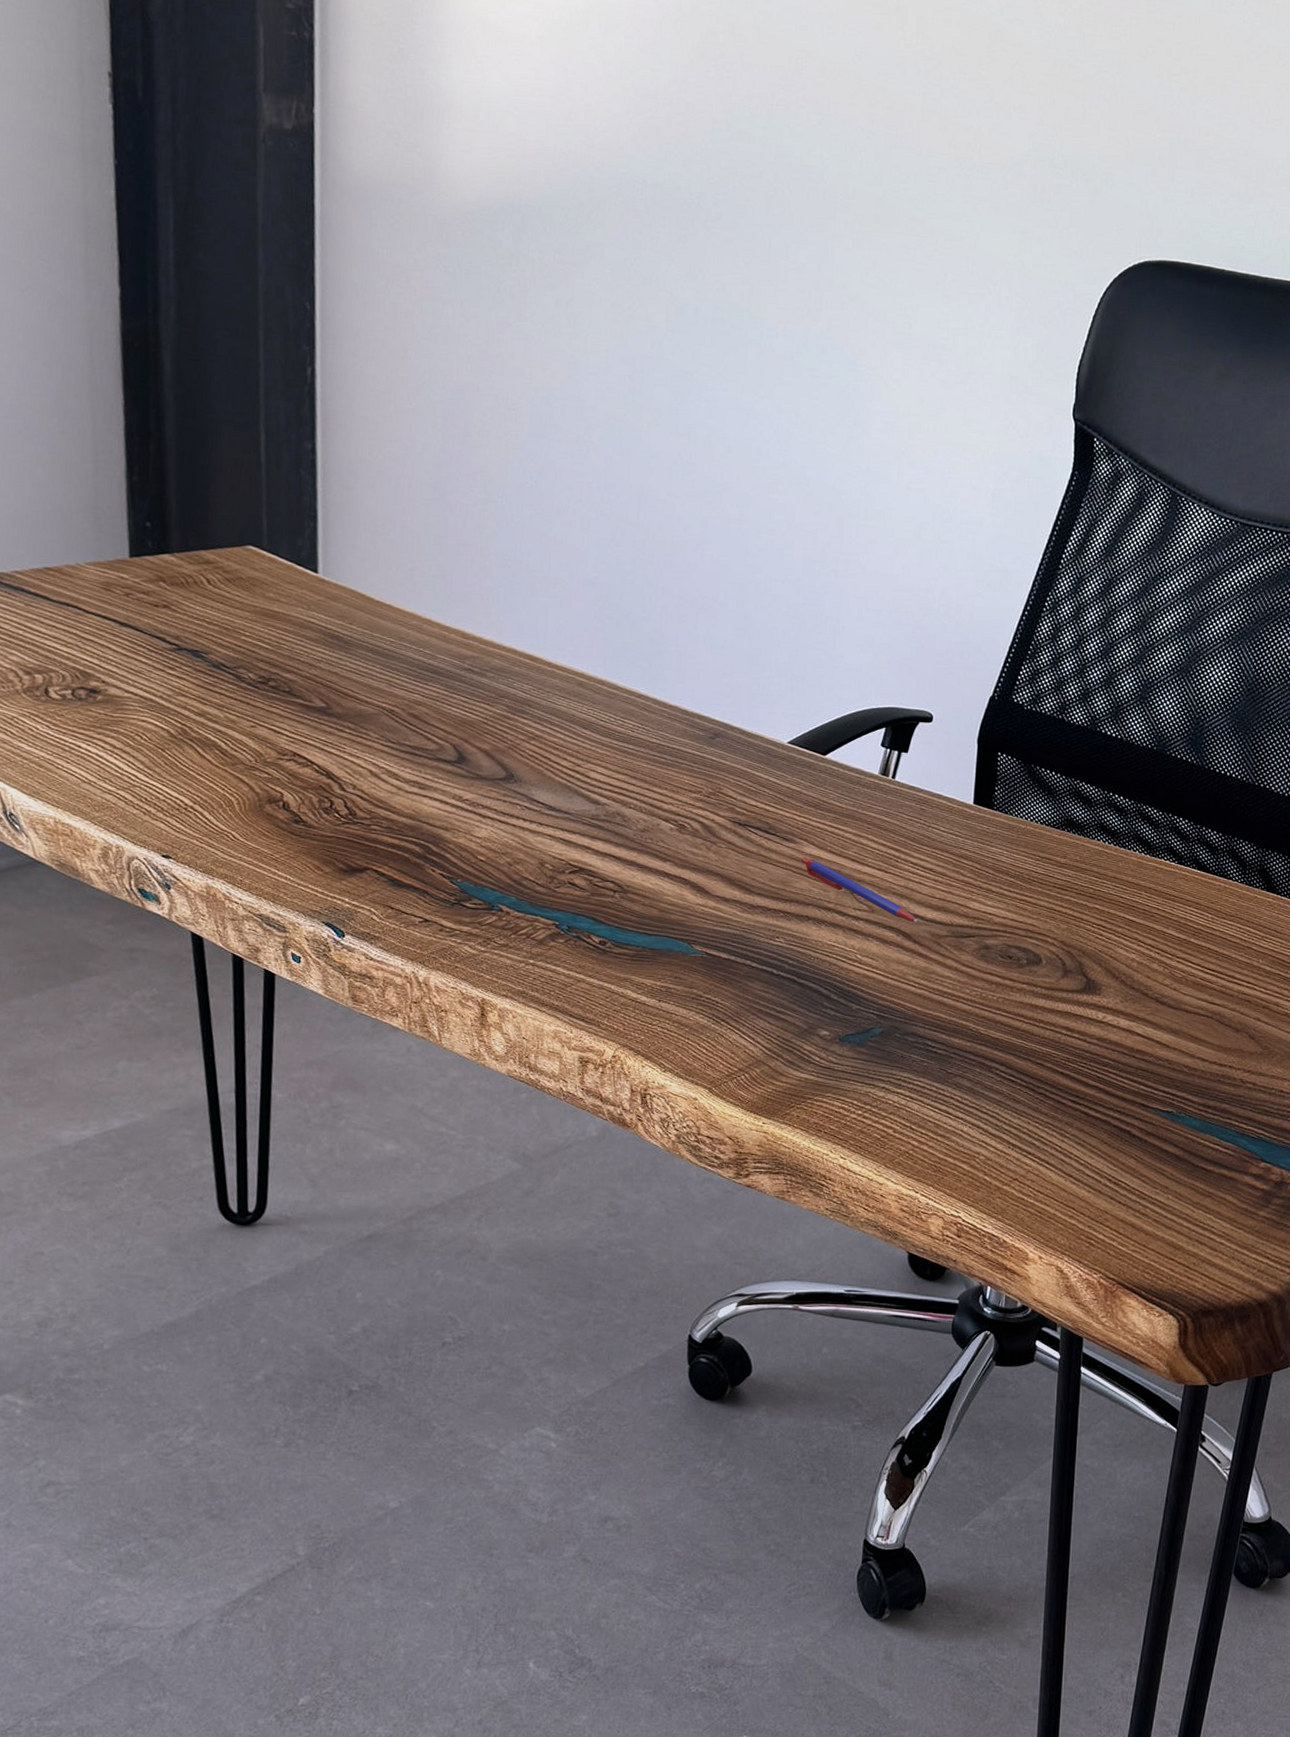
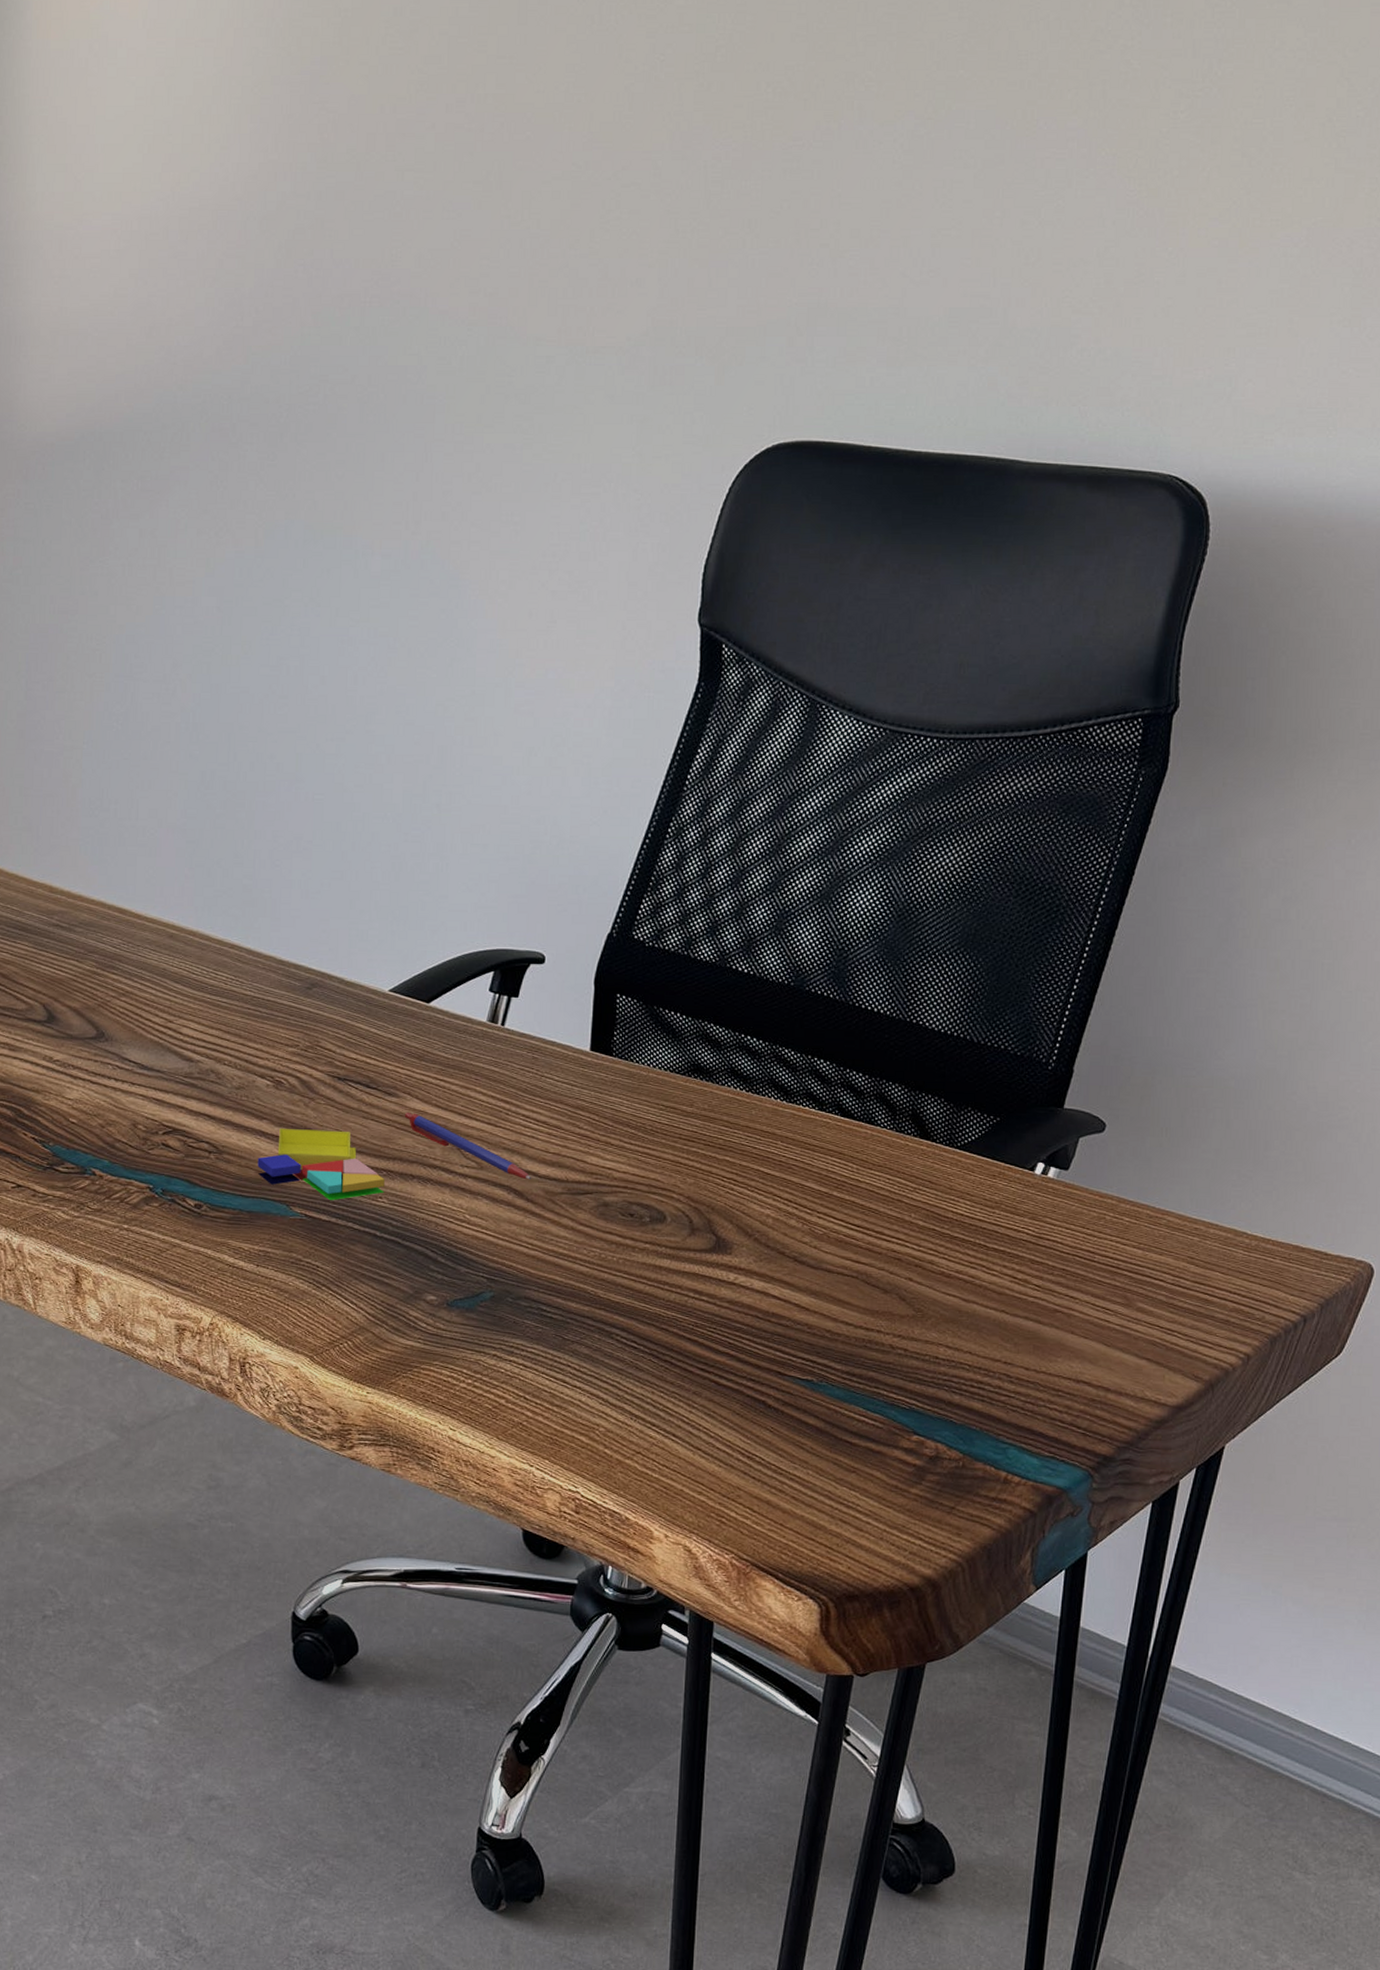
sticky notes: none [660,870,782,939] -> present [257,1129,385,1200]

